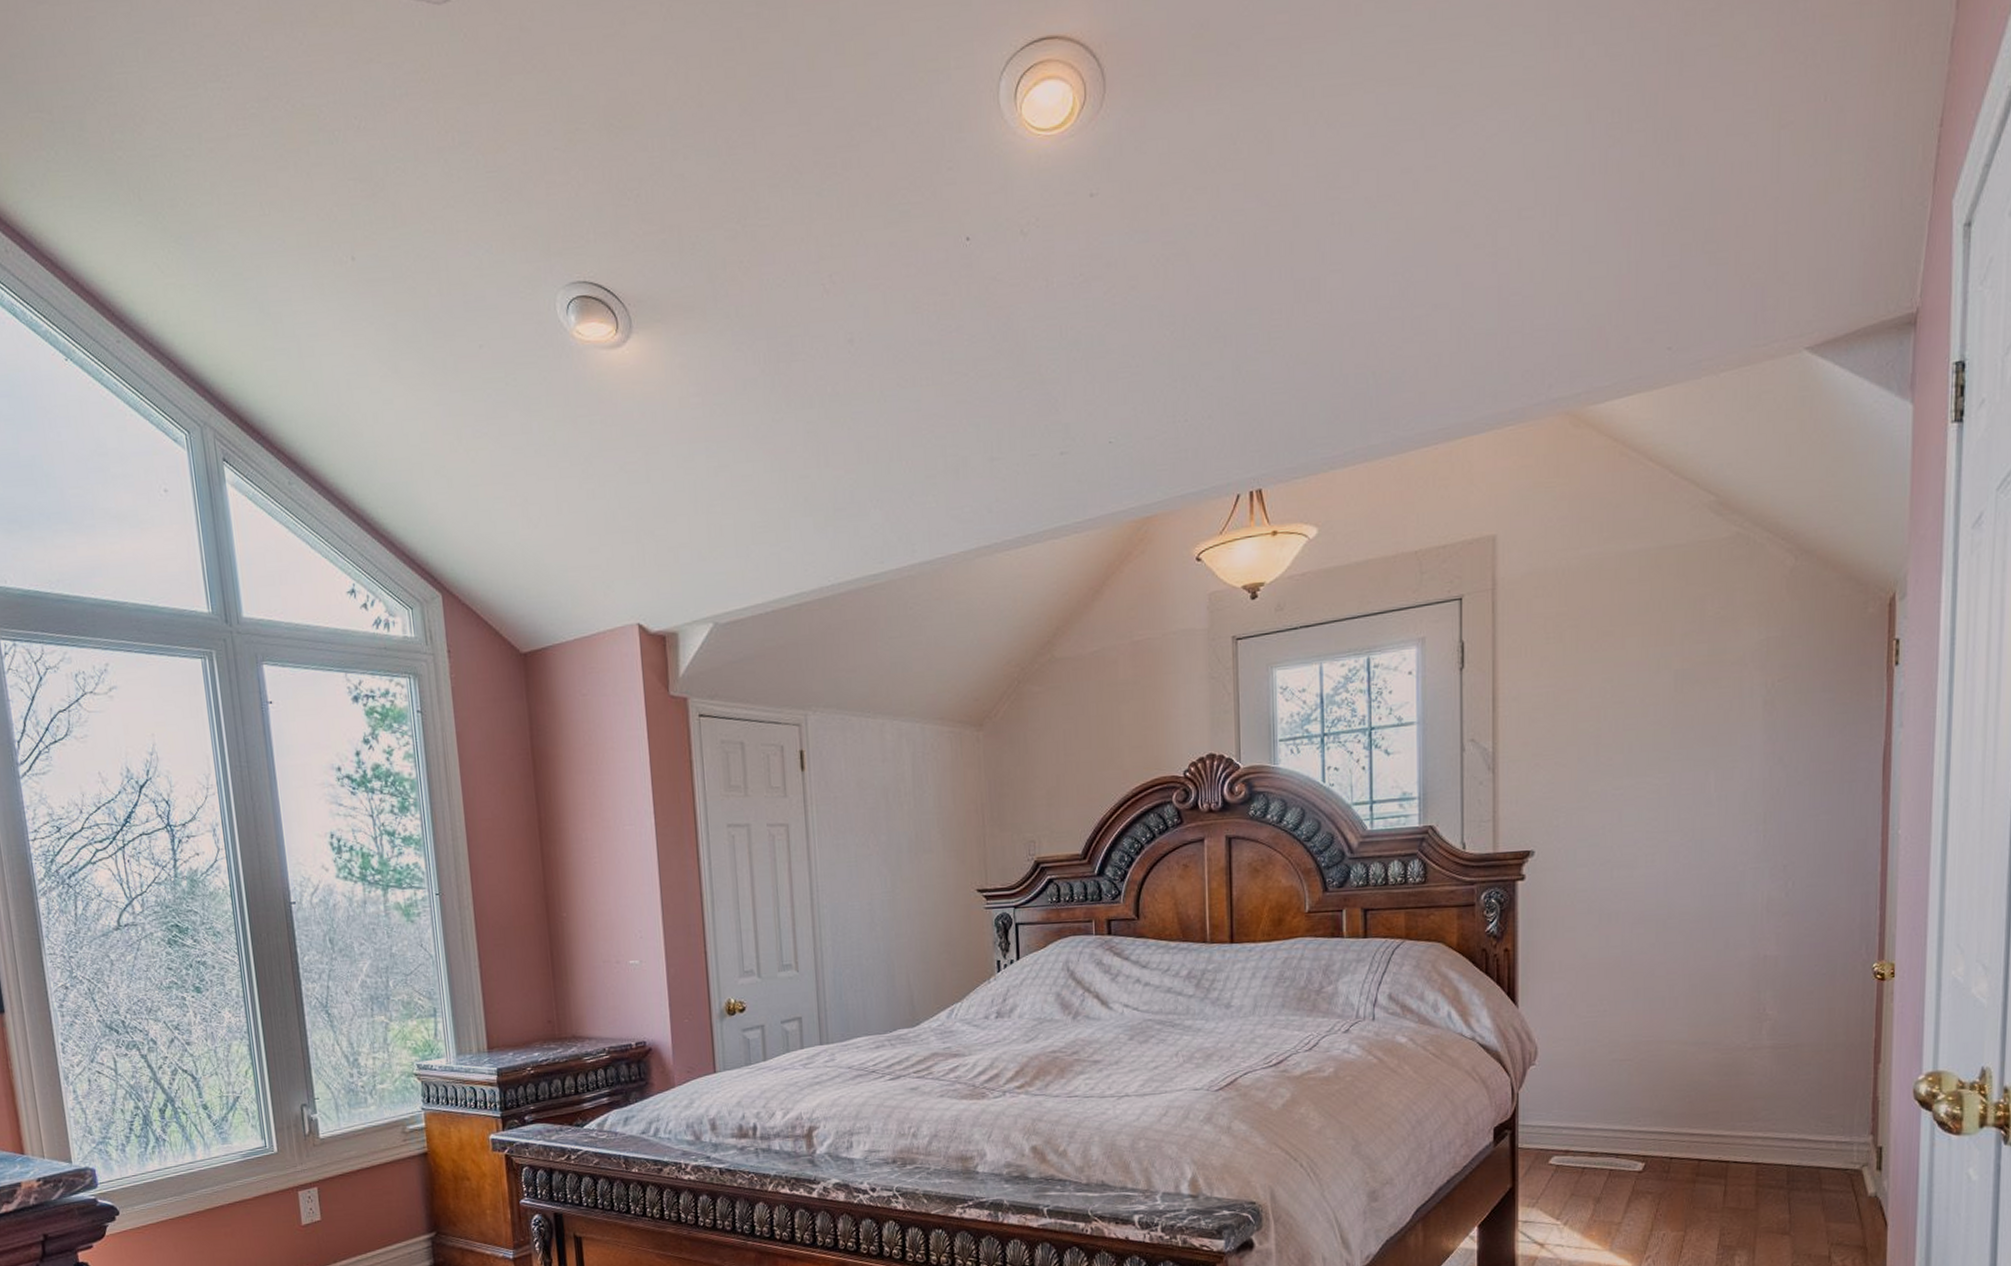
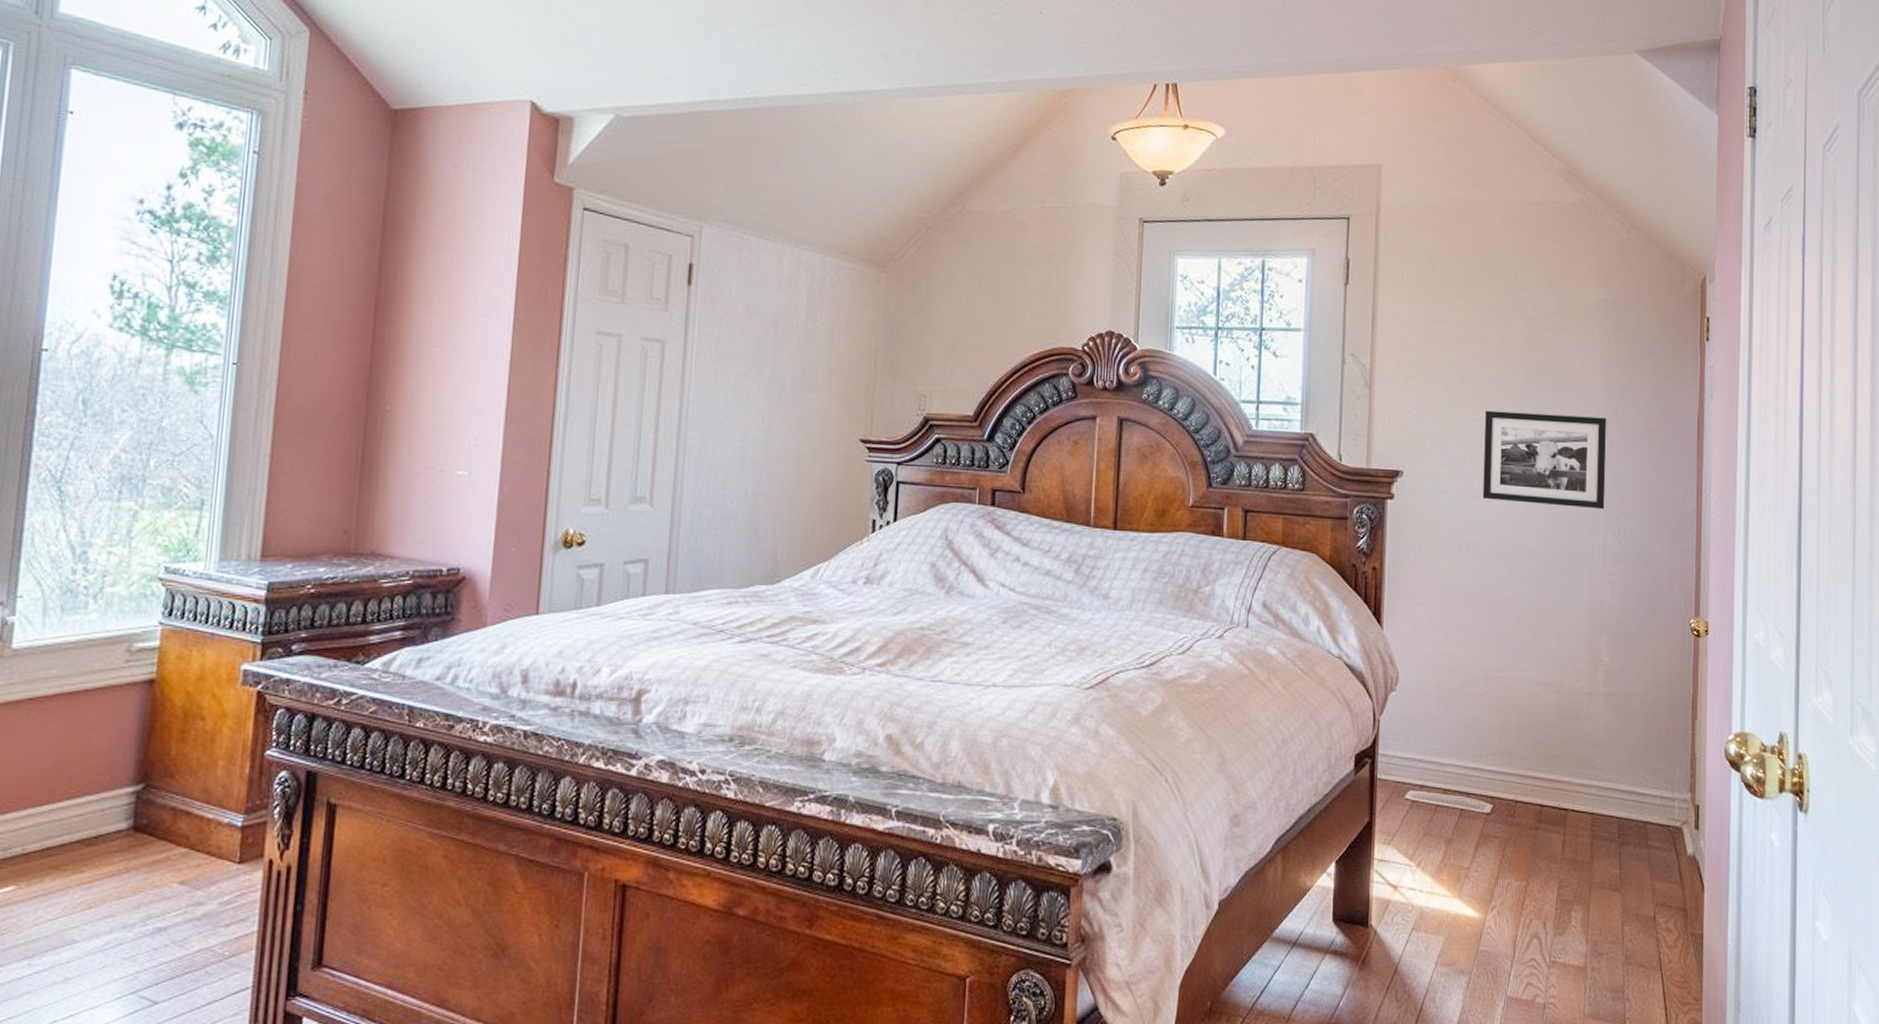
picture frame: none [1625,766,1770,868] -> present [1482,410,1606,510]

